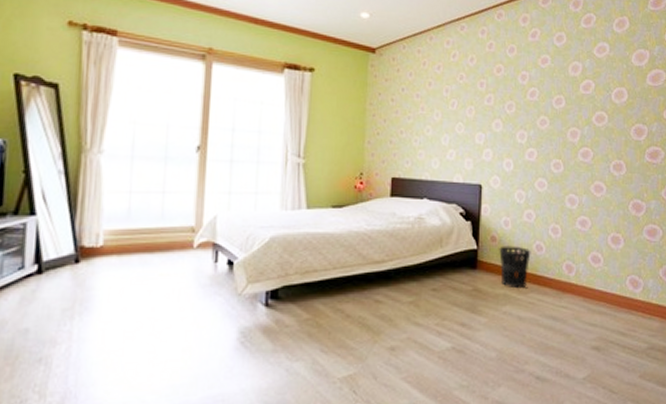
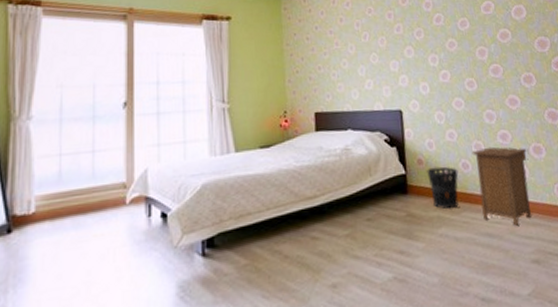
nightstand: none [548,232,606,312] -> present [472,146,531,226]

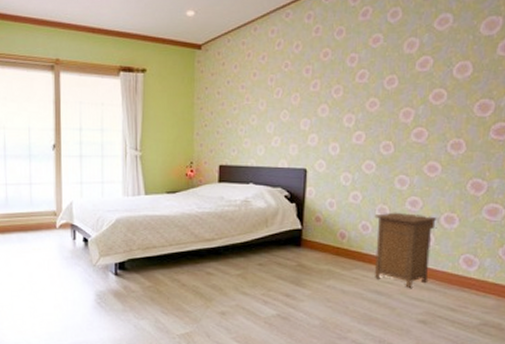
wastebasket: present [427,166,459,210] -> none [323,225,356,265]

